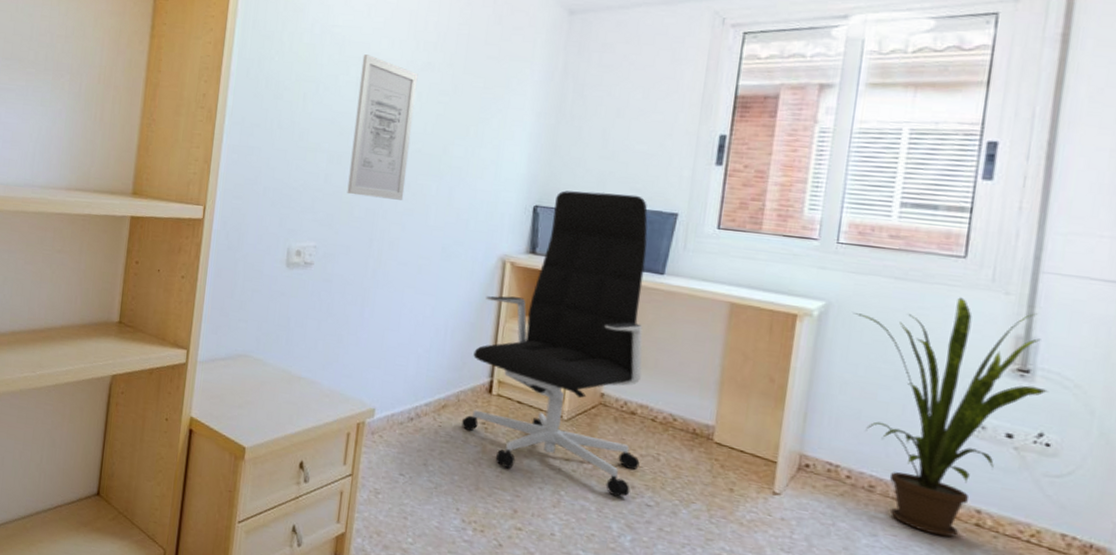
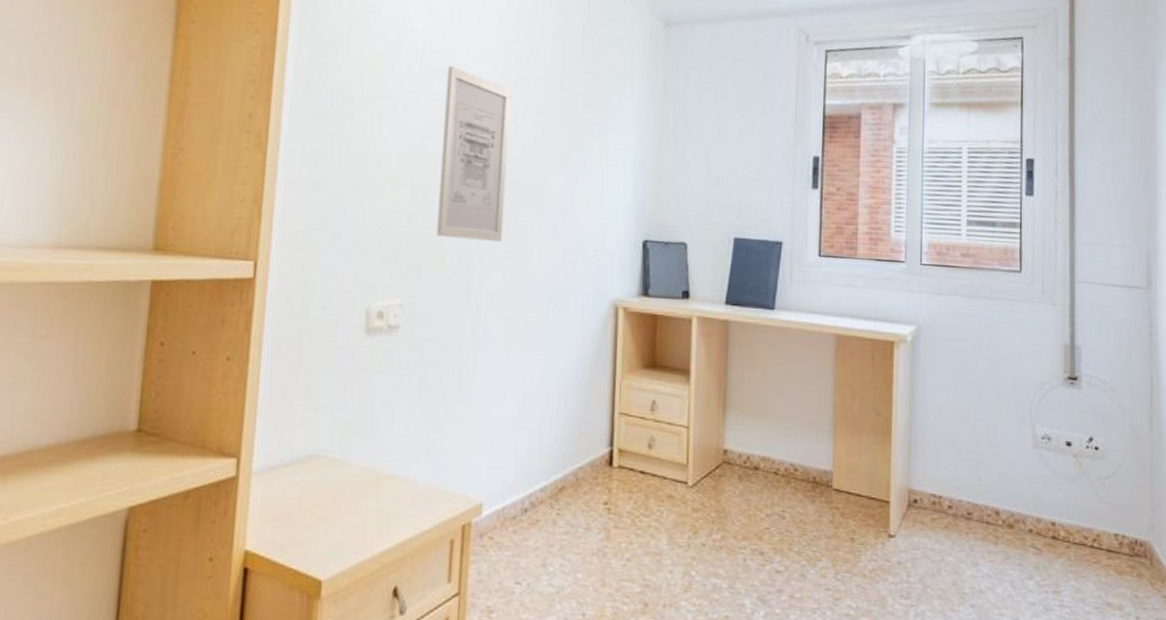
office chair: present [461,190,648,497] -> none [581,221,767,567]
house plant: present [853,297,1049,537] -> none [939,311,1093,555]

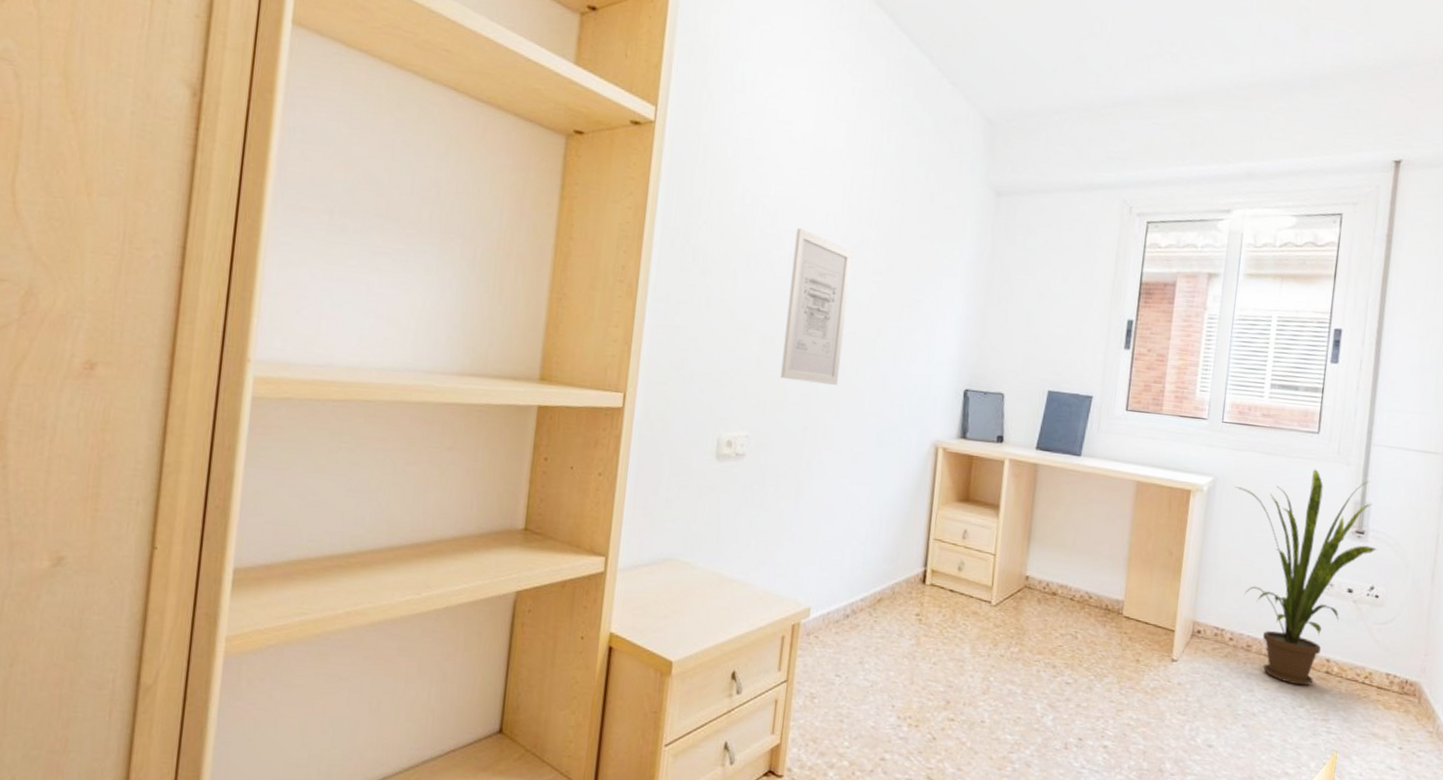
house plant: none [939,311,1093,555] -> present [1234,469,1378,686]

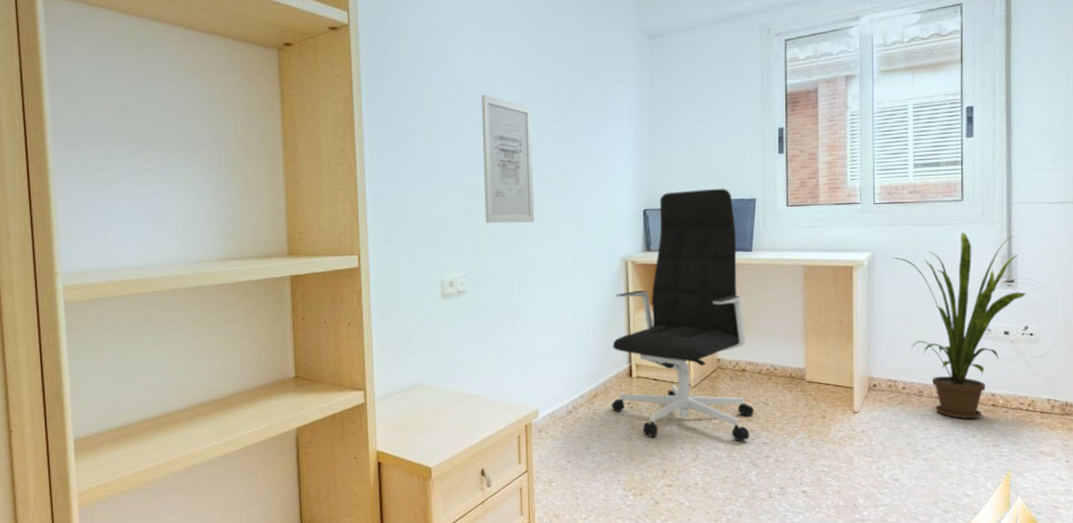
office chair: none [896,374,1067,678] -> present [611,188,754,442]

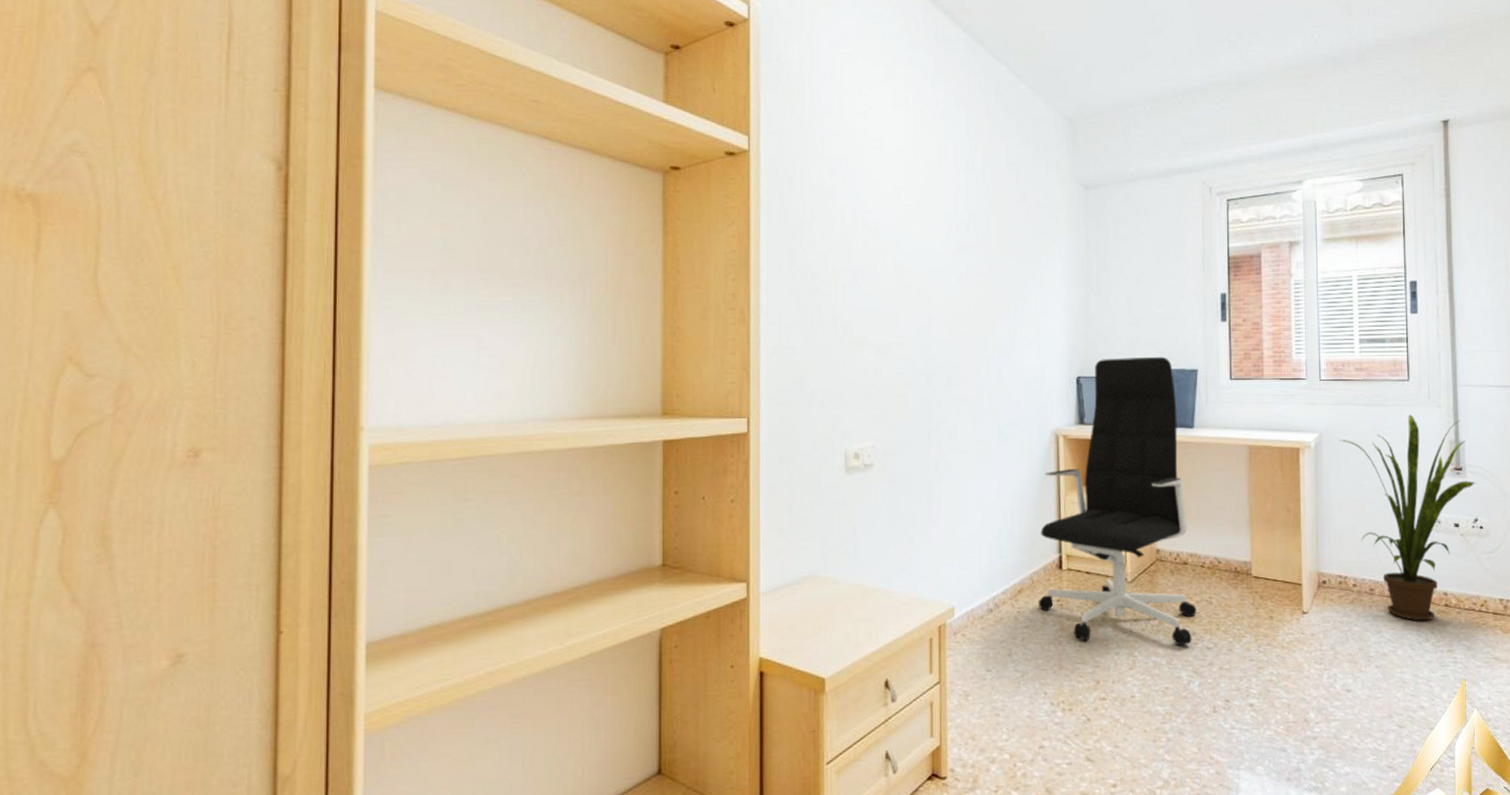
wall art: present [481,95,535,224] -> none [898,239,956,387]

